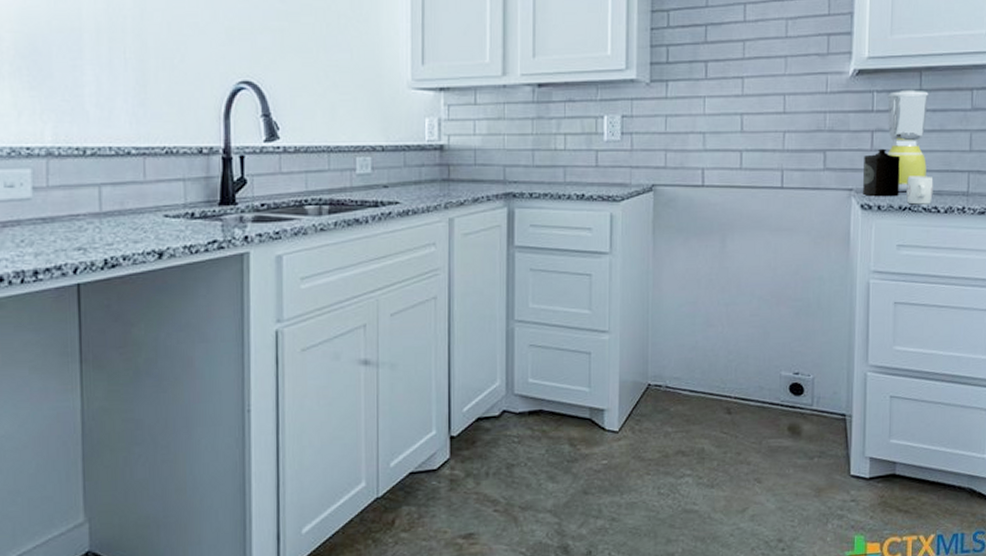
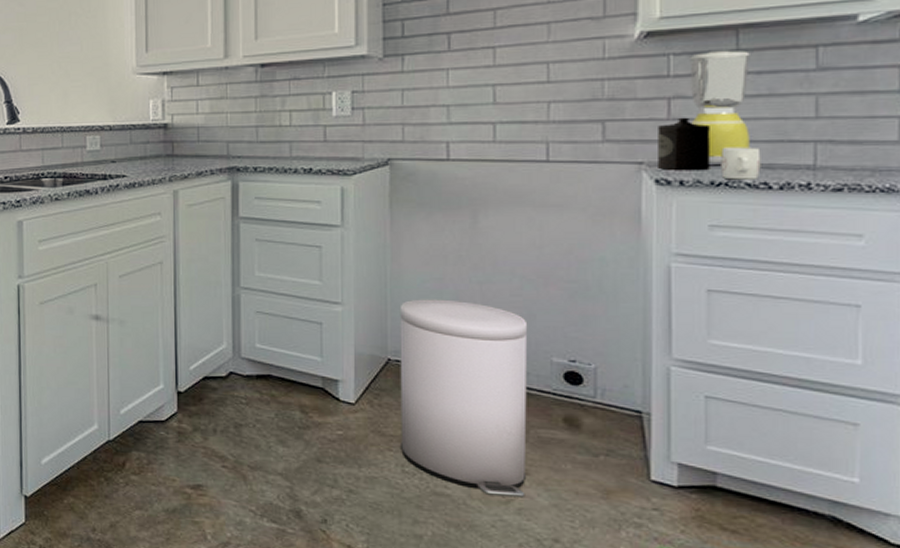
pedal bin: none [658,322,763,507] -> present [399,299,528,498]

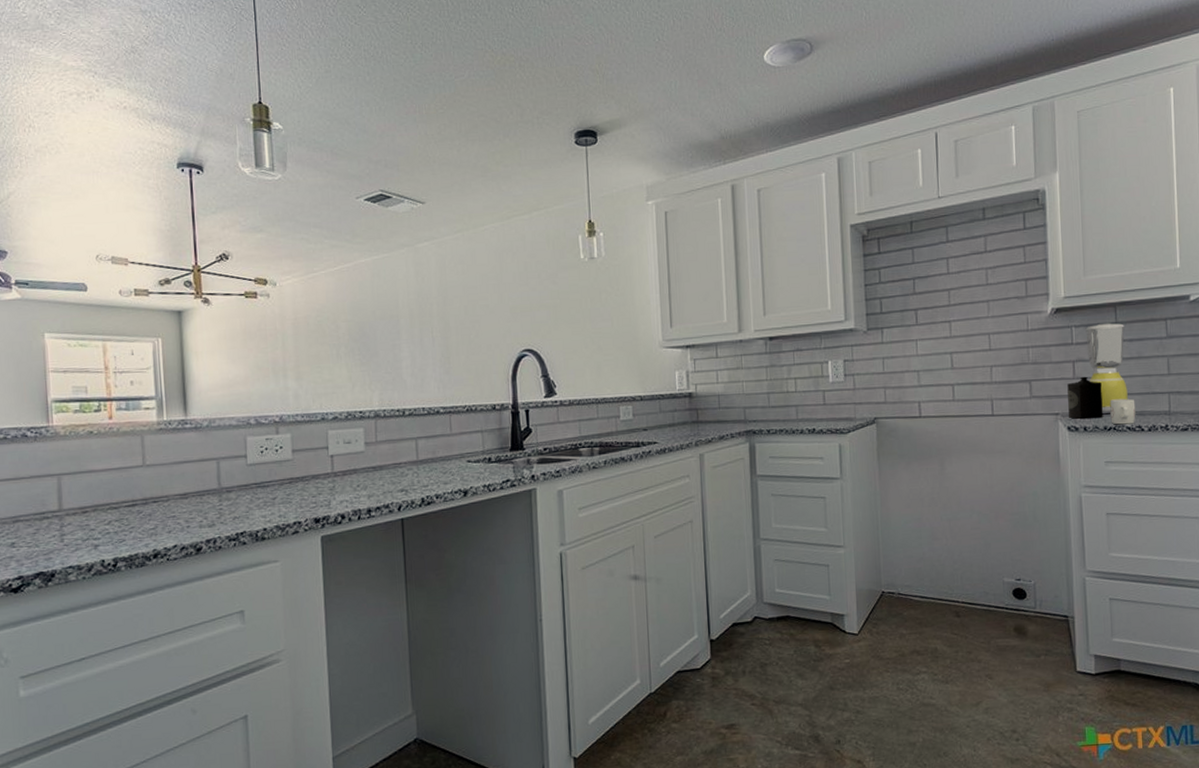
pedal bin: present [399,299,528,498] -> none [889,536,991,701]

